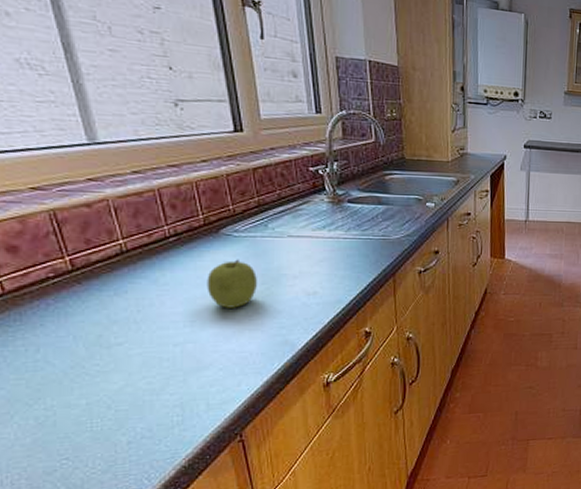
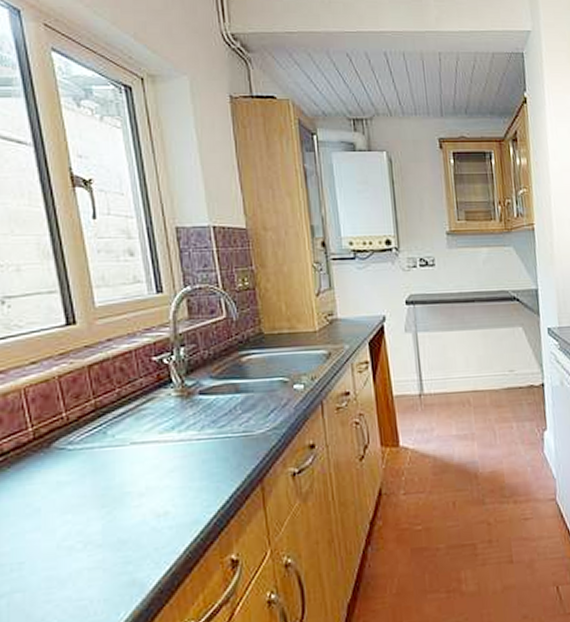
fruit: present [207,259,257,308] -> none [37,478,96,543]

